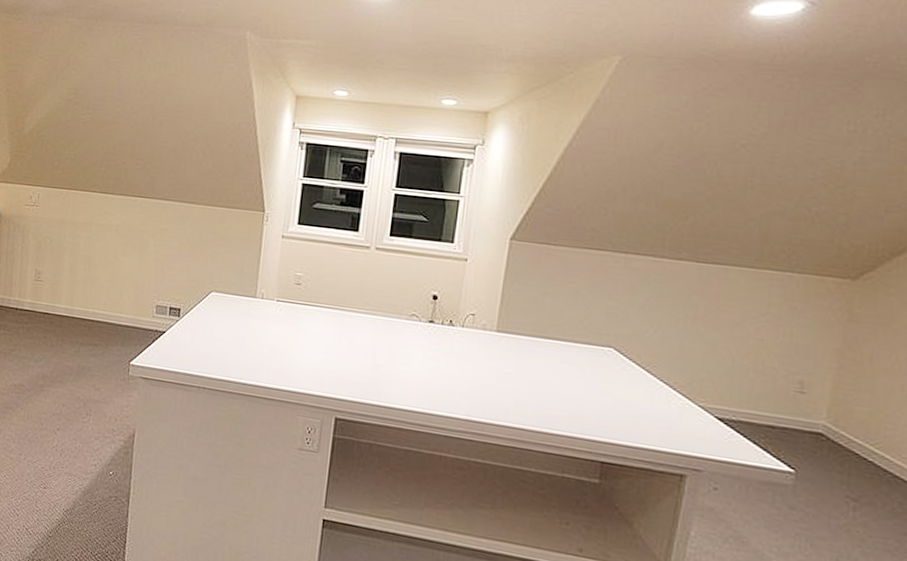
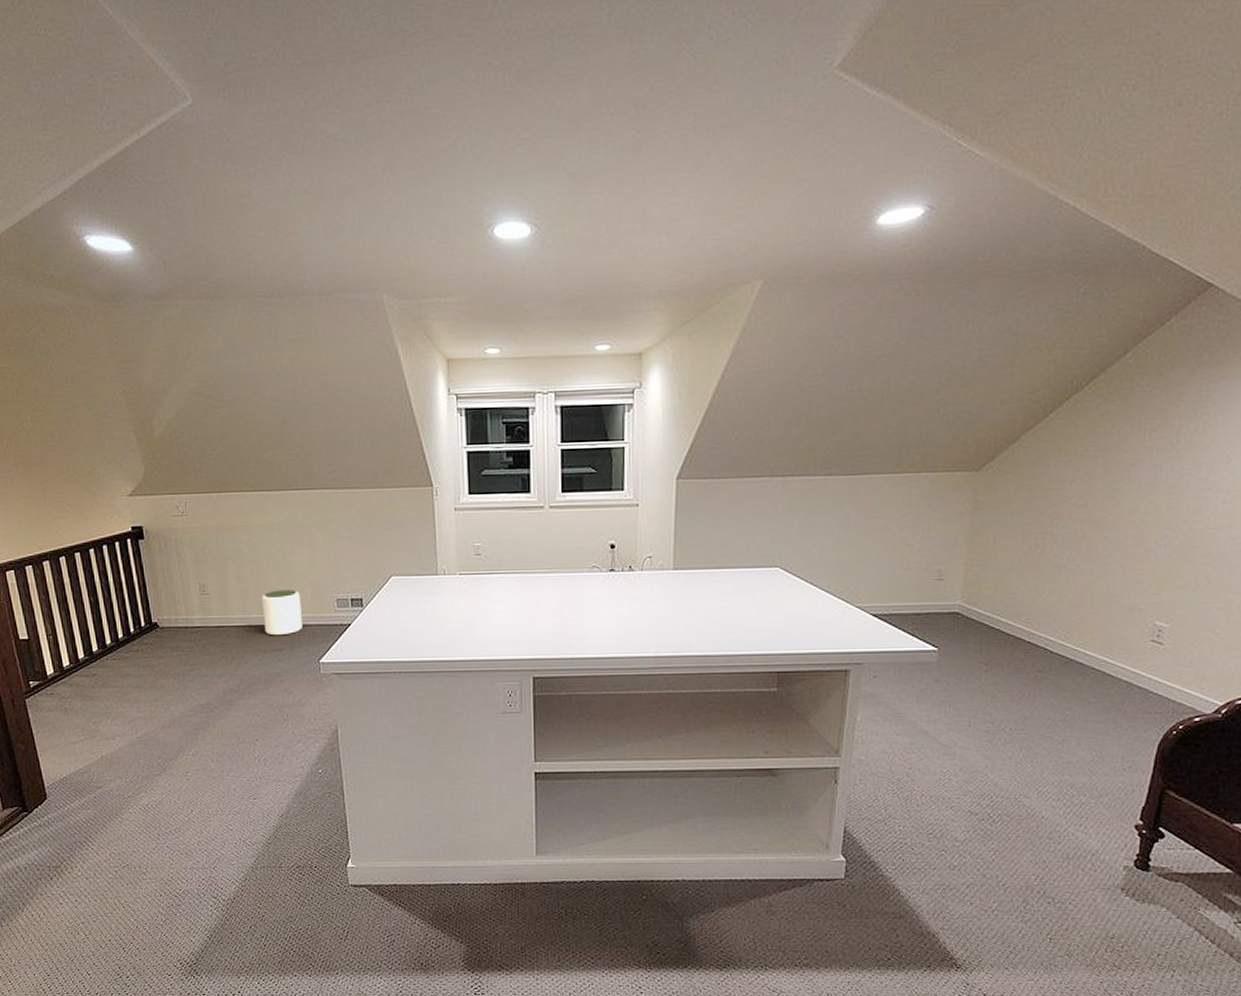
plant pot: none [85,287,124,333] -> present [262,590,302,636]

